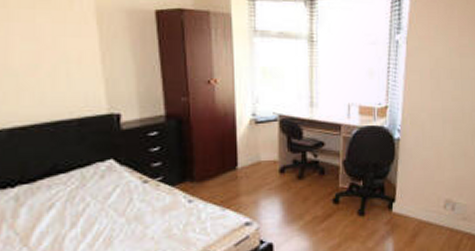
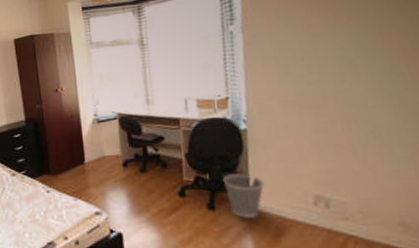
wastebasket: none [374,180,408,222] -> present [222,173,265,218]

